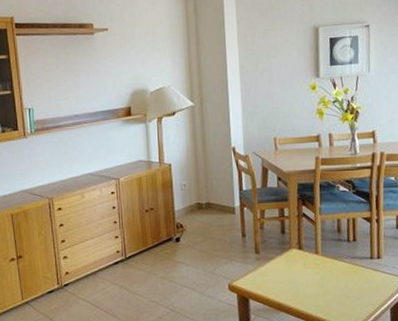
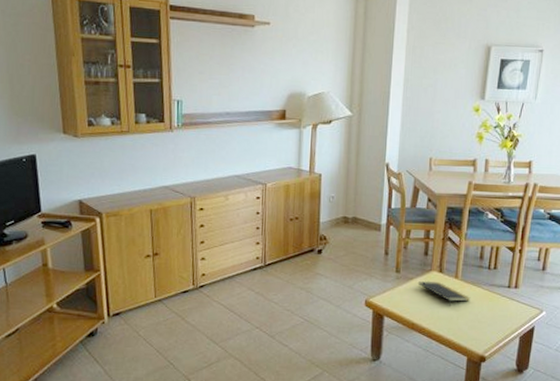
notepad: none [278,259,335,282] -> present [417,280,471,305]

